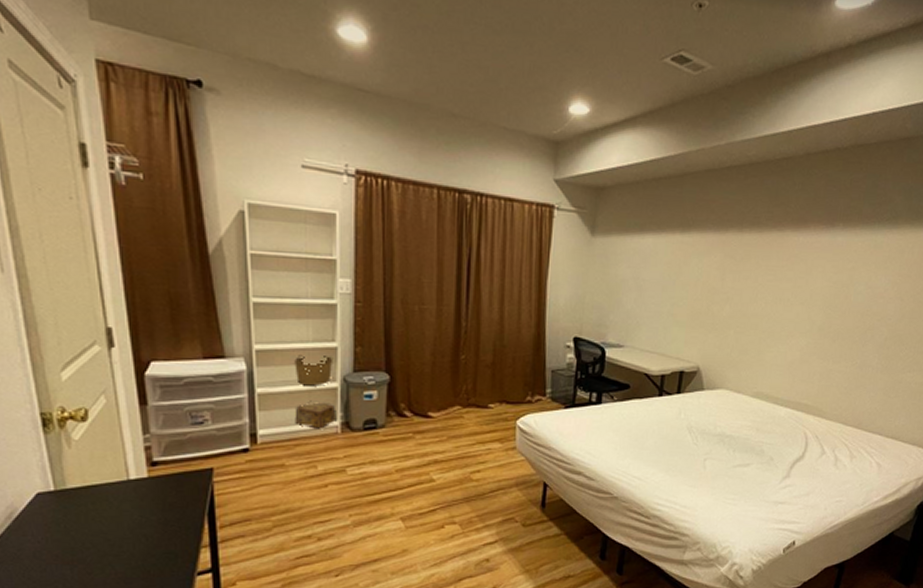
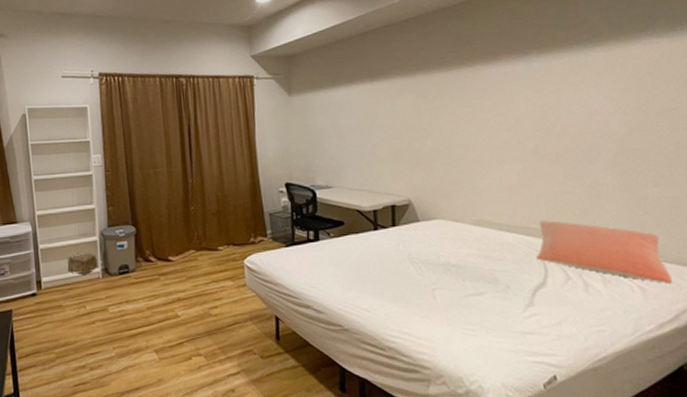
basket: present [295,355,332,386] -> none [65,216,92,241]
pillow: none [801,397,903,461] -> present [536,220,673,284]

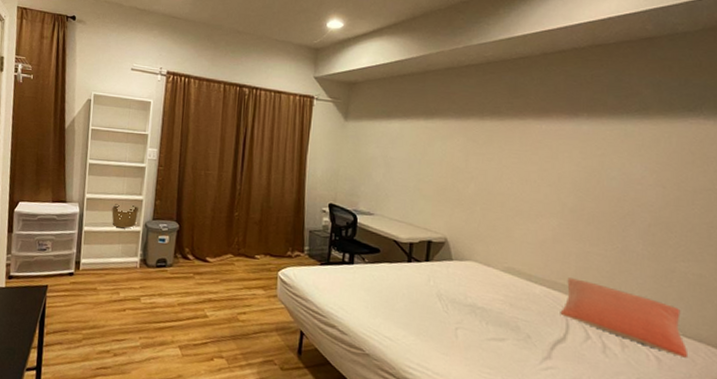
basket: none [65,216,92,241] -> present [112,204,138,229]
decorative box: present [67,253,98,275] -> none [107,240,137,263]

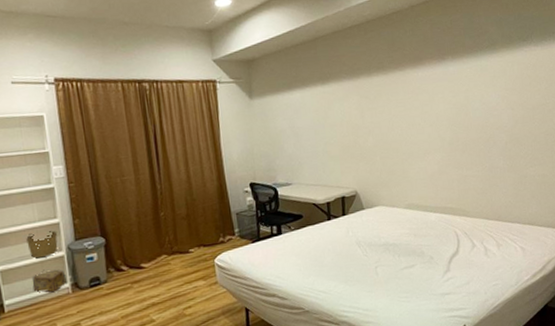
decorative box: none [107,240,137,263] -> present [33,270,67,293]
pillow: present [560,277,689,358] -> none [452,200,542,243]

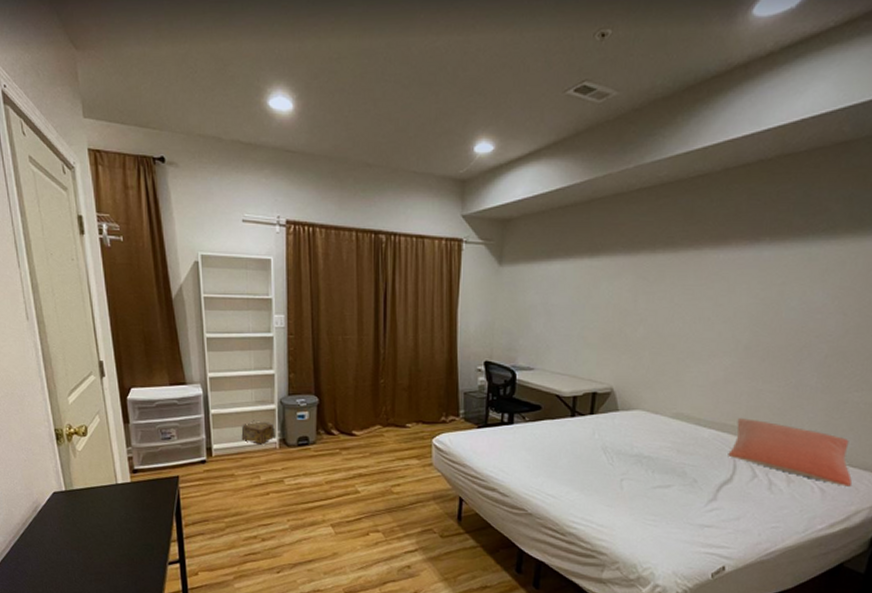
basket: present [26,231,58,259] -> none [240,381,270,408]
pillow: none [452,200,542,243] -> present [728,418,853,487]

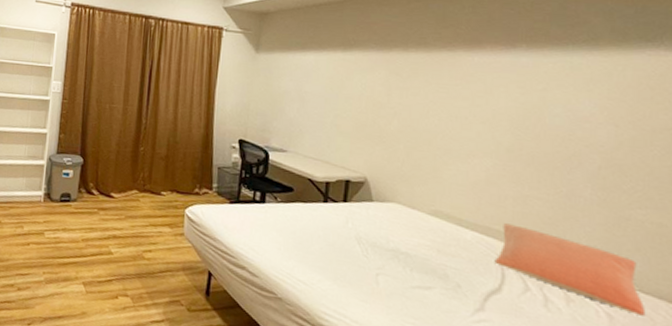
decorative box: present [241,421,275,445] -> none [11,174,41,197]

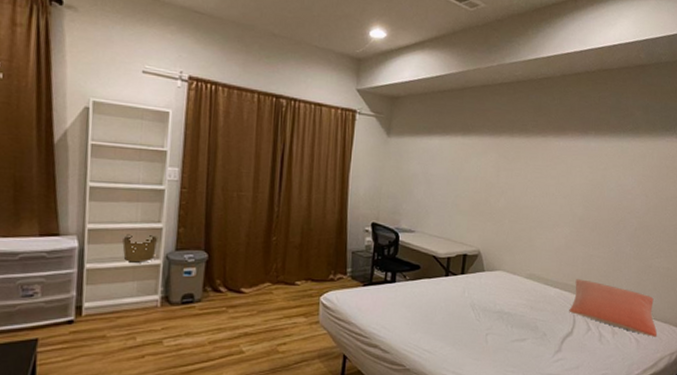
basket: none [16,137,42,162] -> present [122,234,157,263]

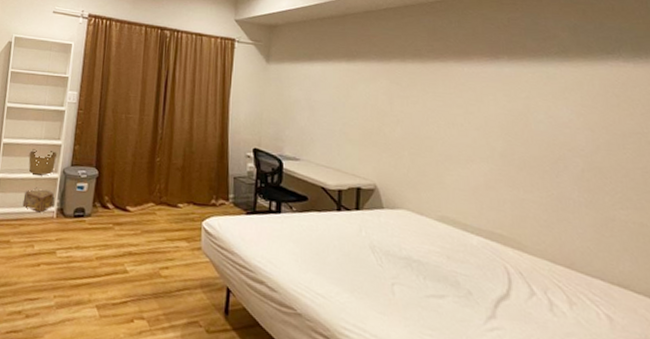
decorative box: none [118,277,157,303] -> present [22,188,54,213]
pillow: present [569,279,658,337] -> none [500,227,641,316]

